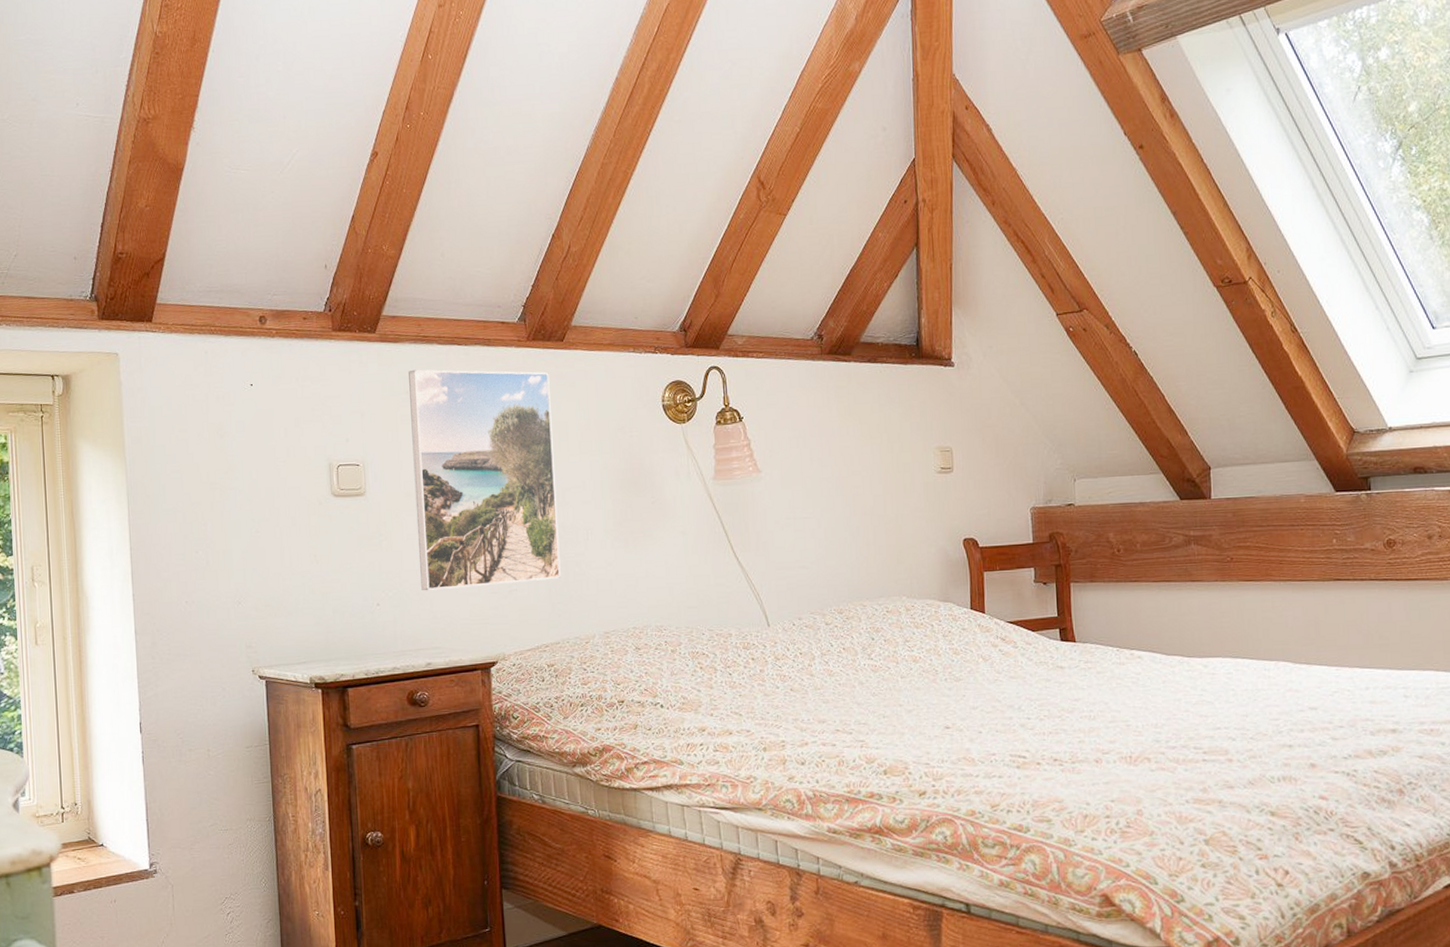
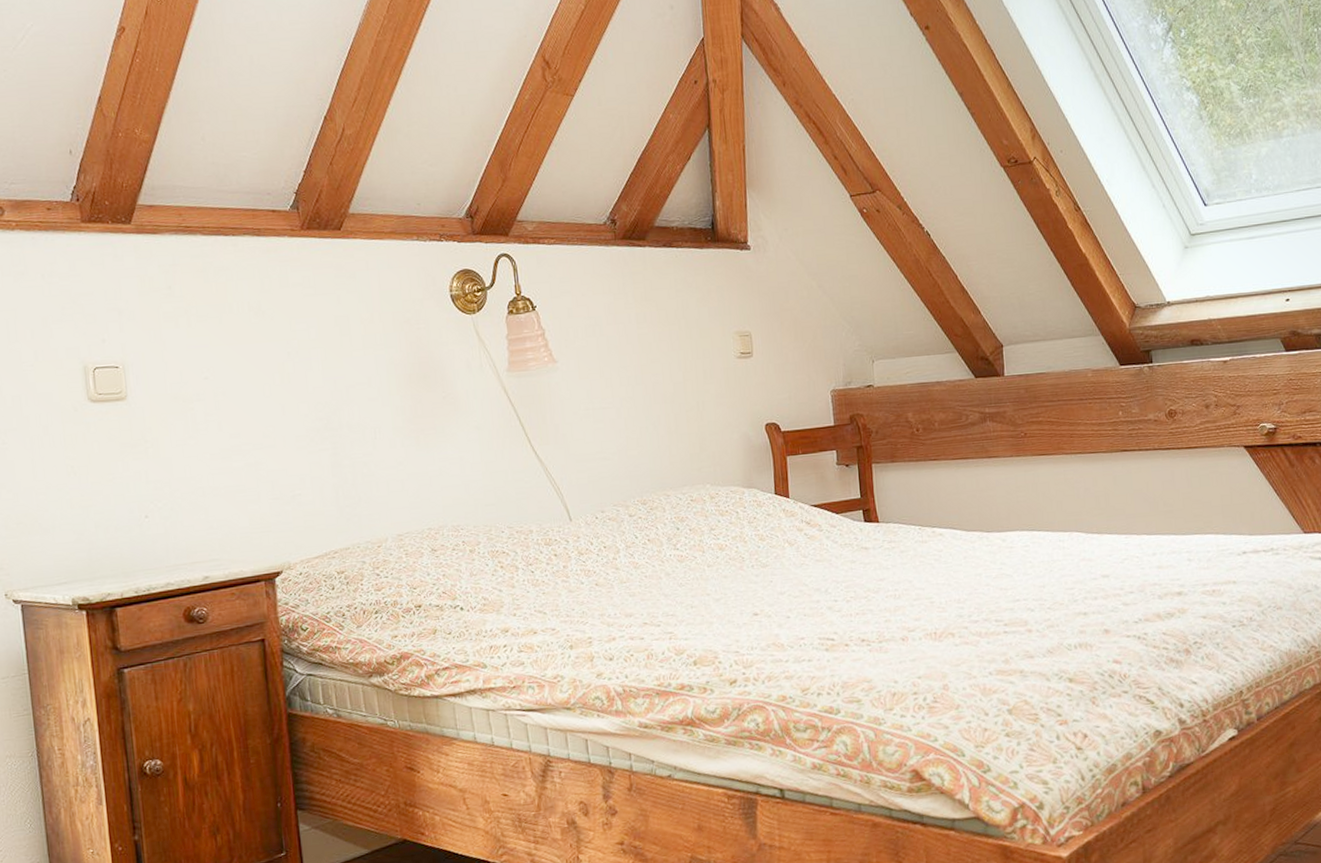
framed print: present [409,369,561,591] -> none [170,262,348,500]

